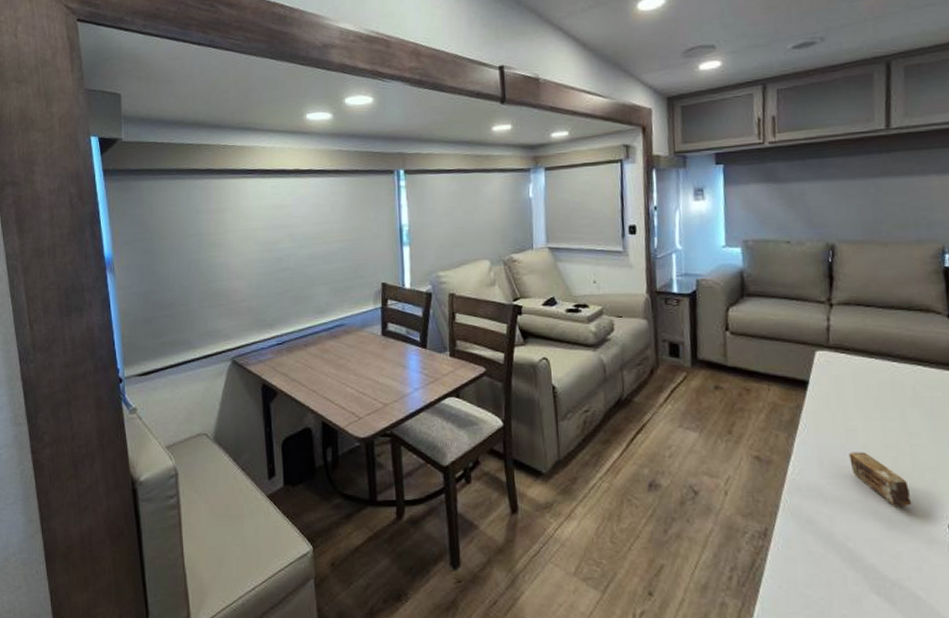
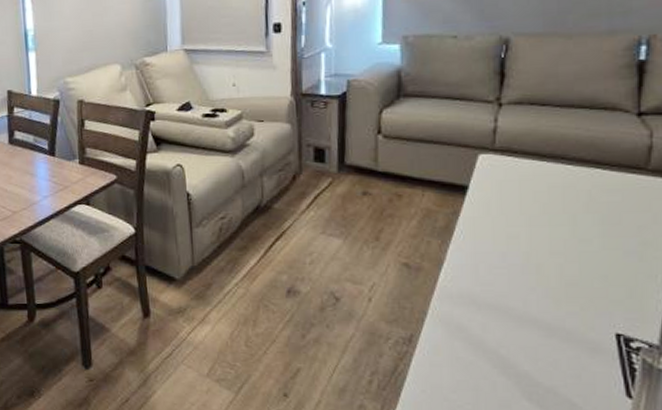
soap bar: present [849,452,912,506] -> none [509,259,576,314]

